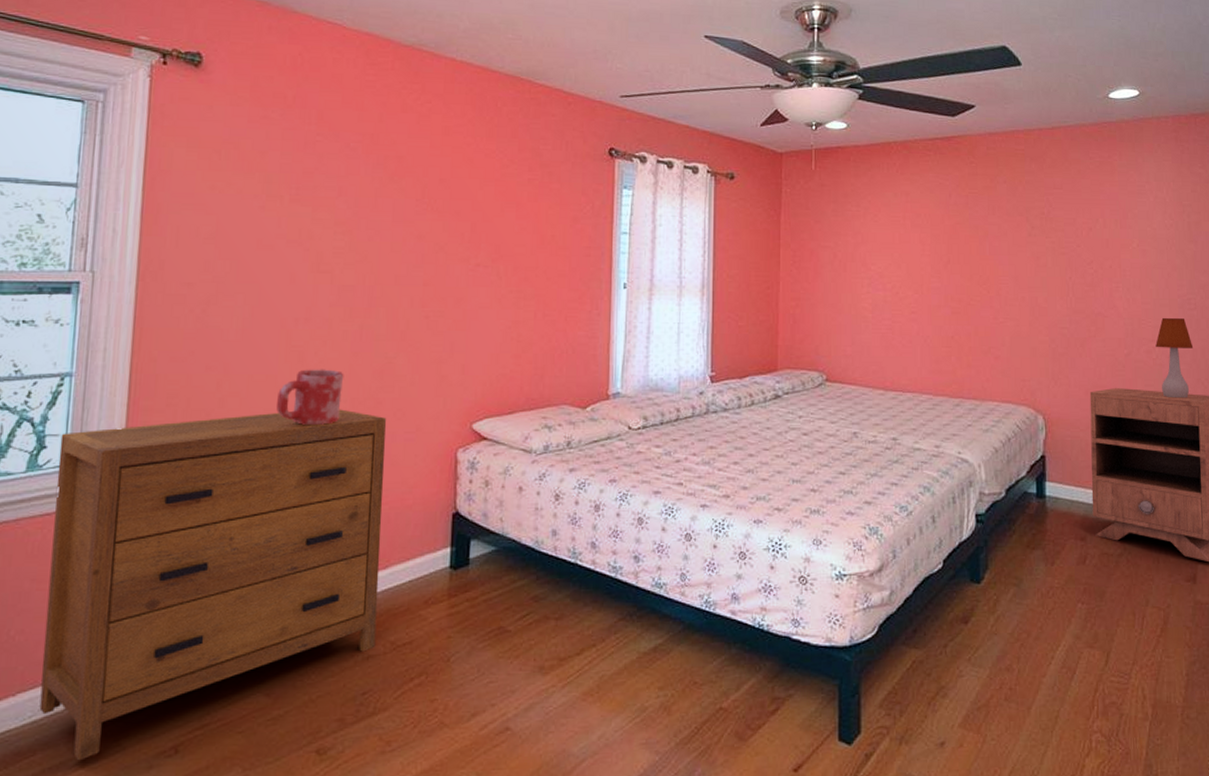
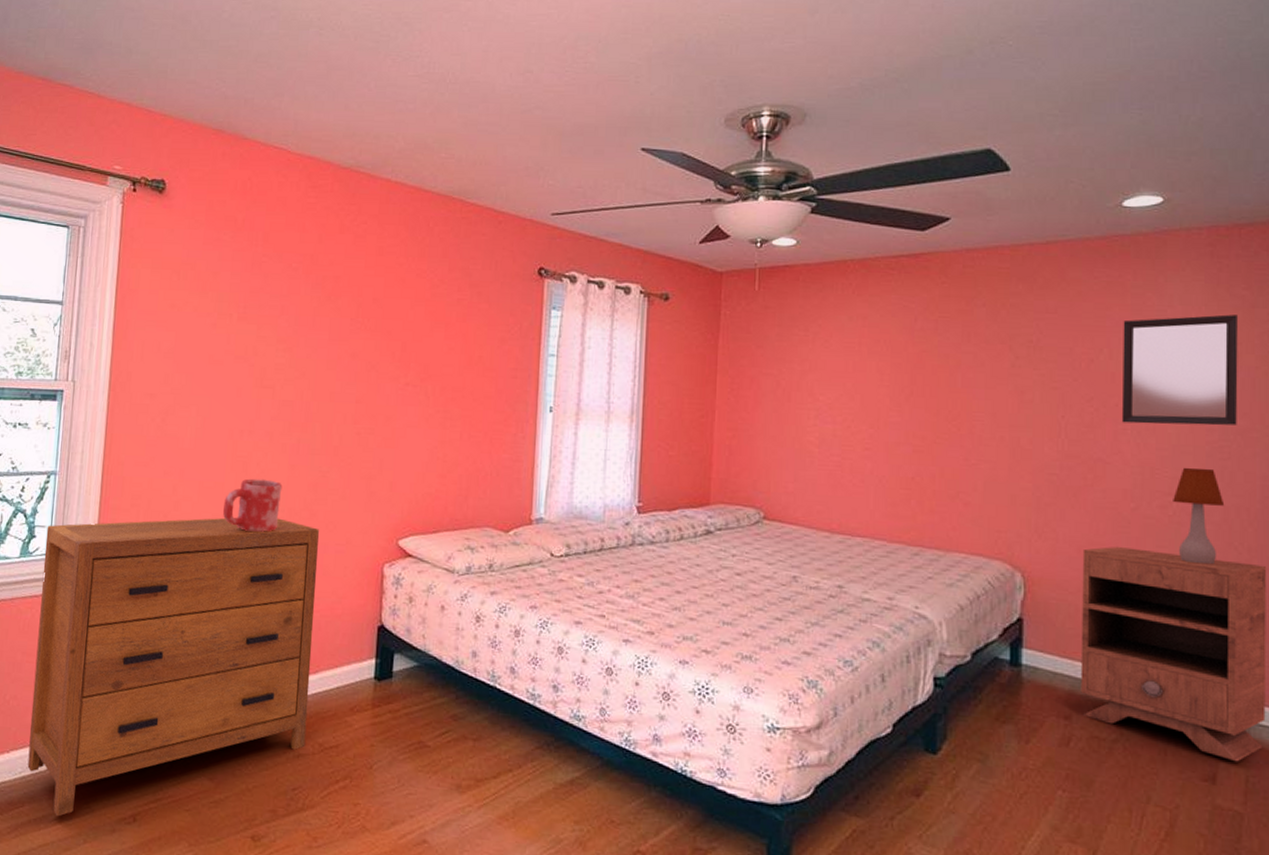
home mirror: none [1113,189,1200,282] -> present [1121,314,1238,426]

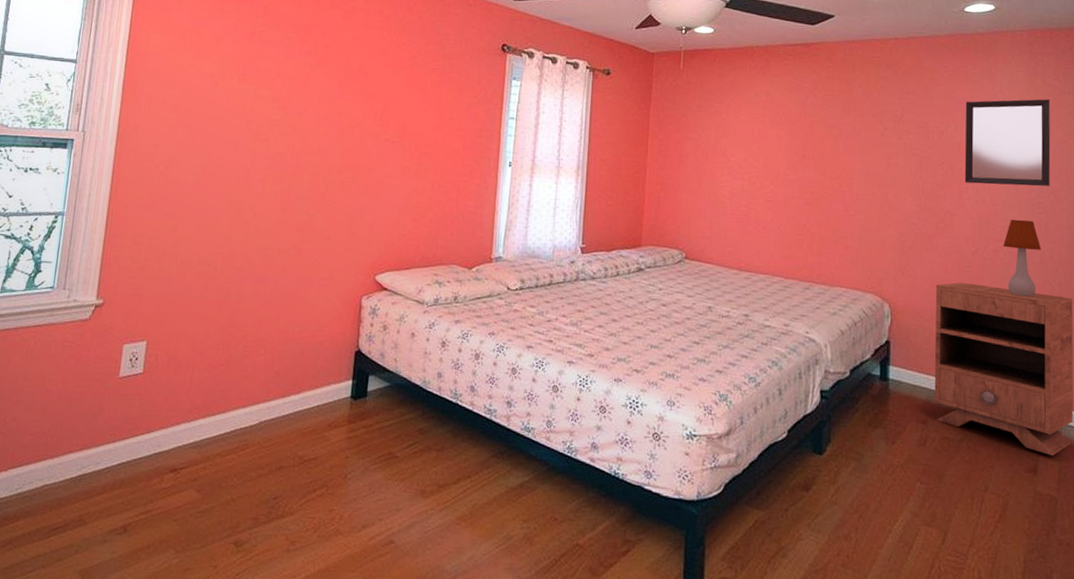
dresser: present [27,518,319,817] -> none [24,255,305,530]
vase: present [223,478,283,532] -> none [218,220,274,268]

